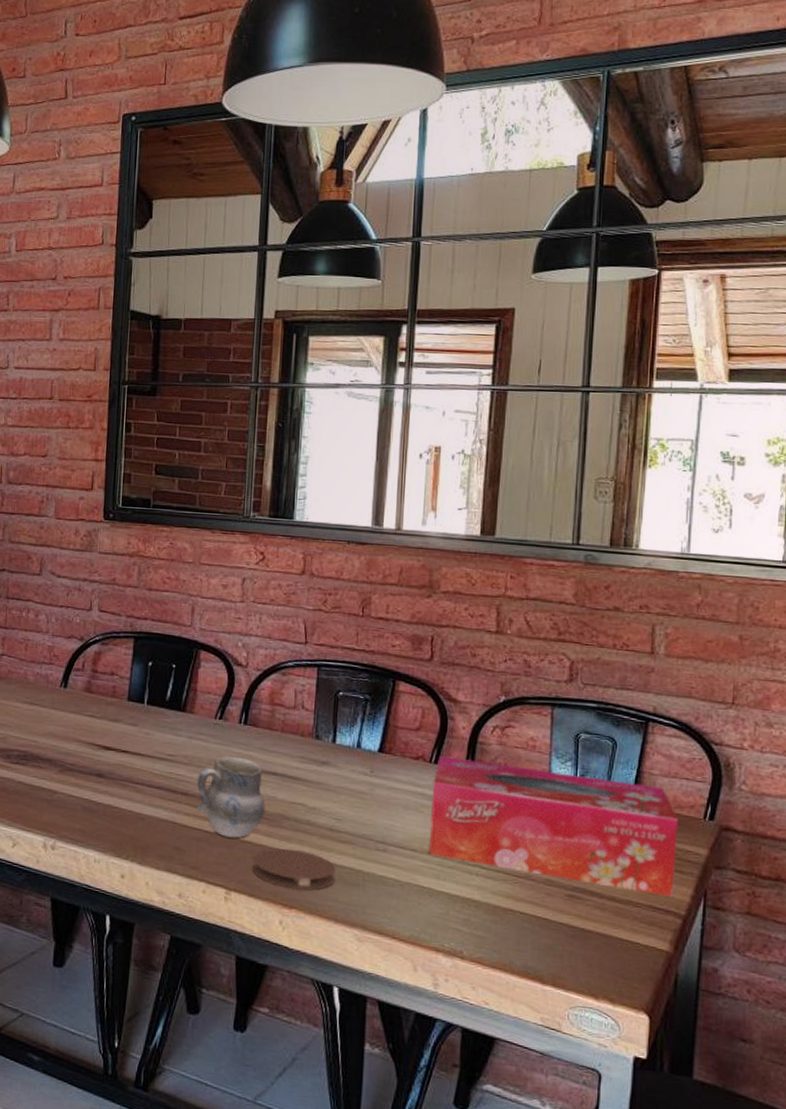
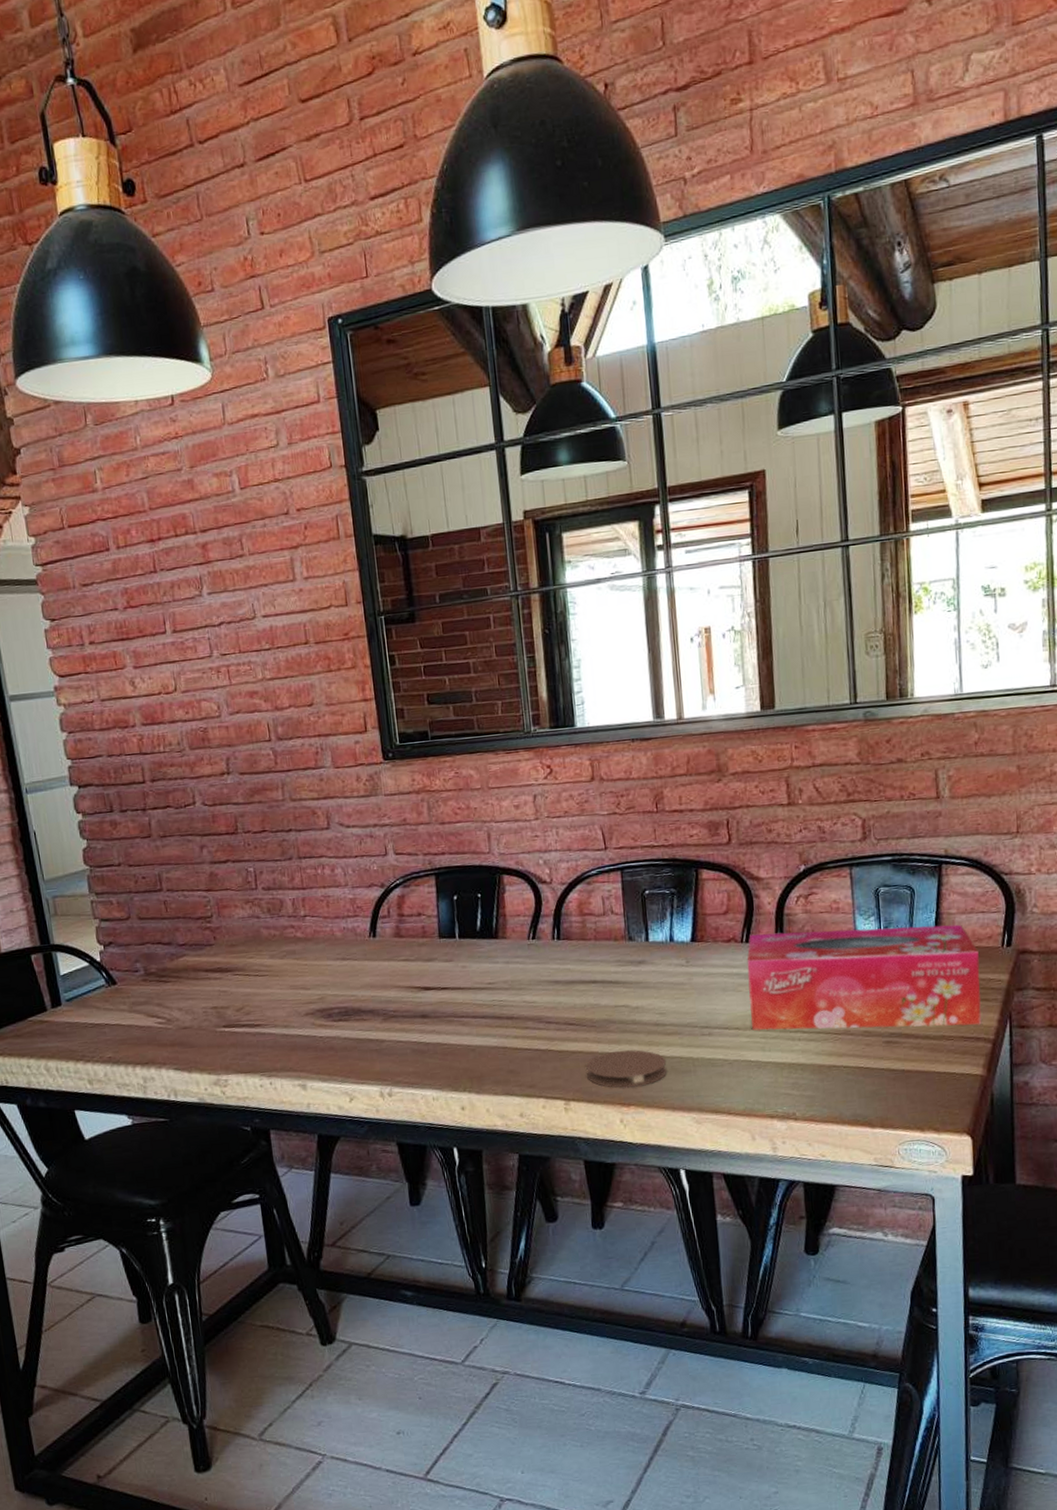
cup: present [197,756,265,838] -> none [520,972,591,1052]

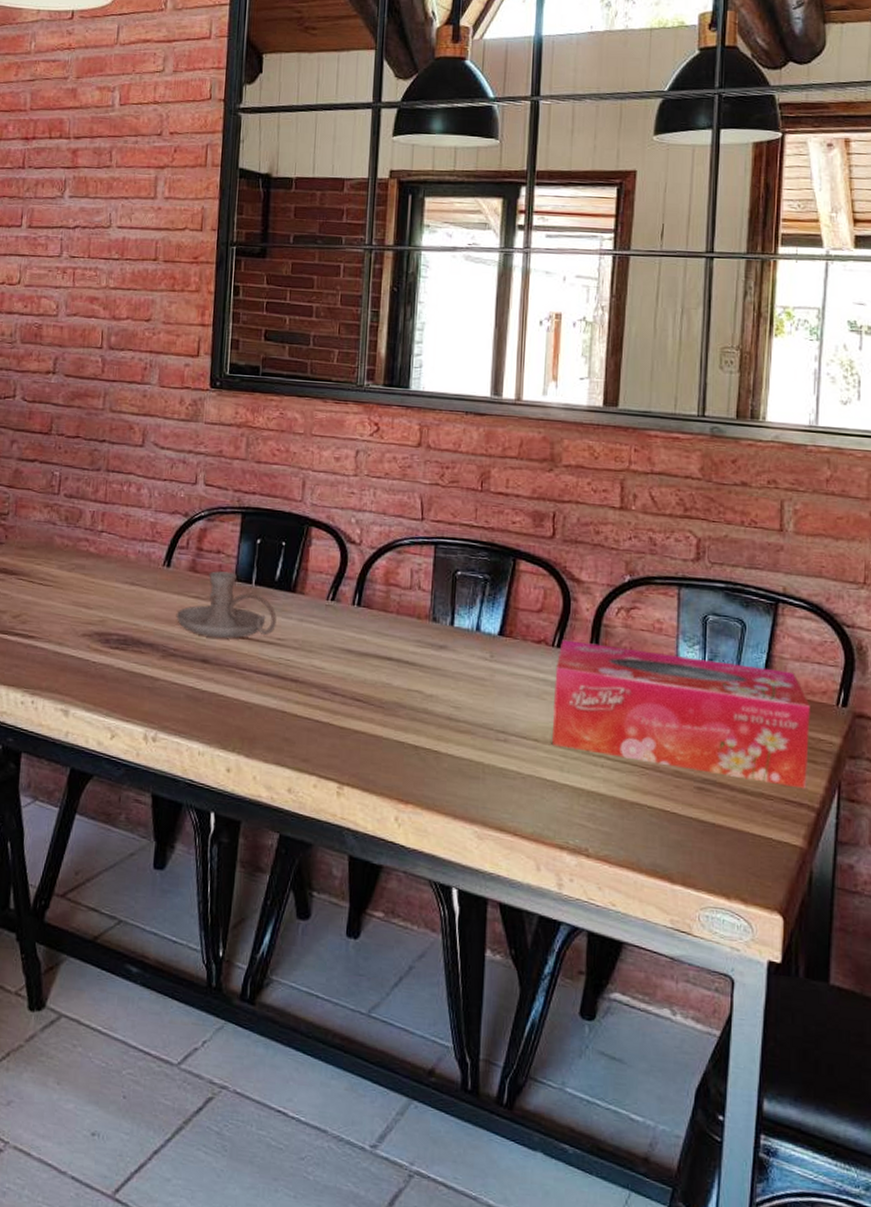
candle holder: none [389,930,485,994] -> present [176,570,277,639]
coaster: present [586,1050,667,1089] -> none [366,738,455,784]

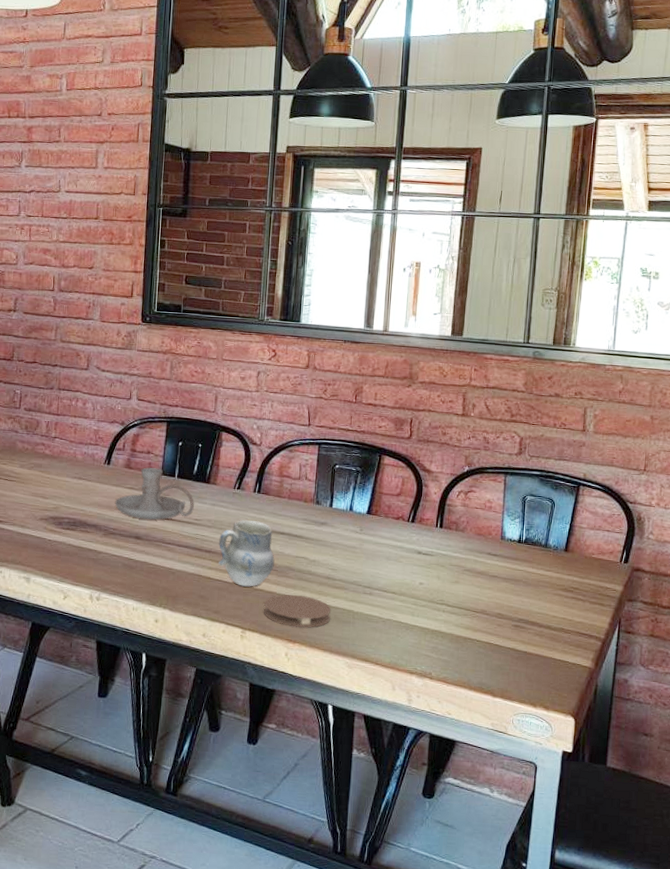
cup: none [308,640,380,728] -> present [218,520,275,587]
coaster: none [366,738,455,784] -> present [264,594,331,628]
tissue box: present [552,639,811,789] -> none [406,516,601,625]

